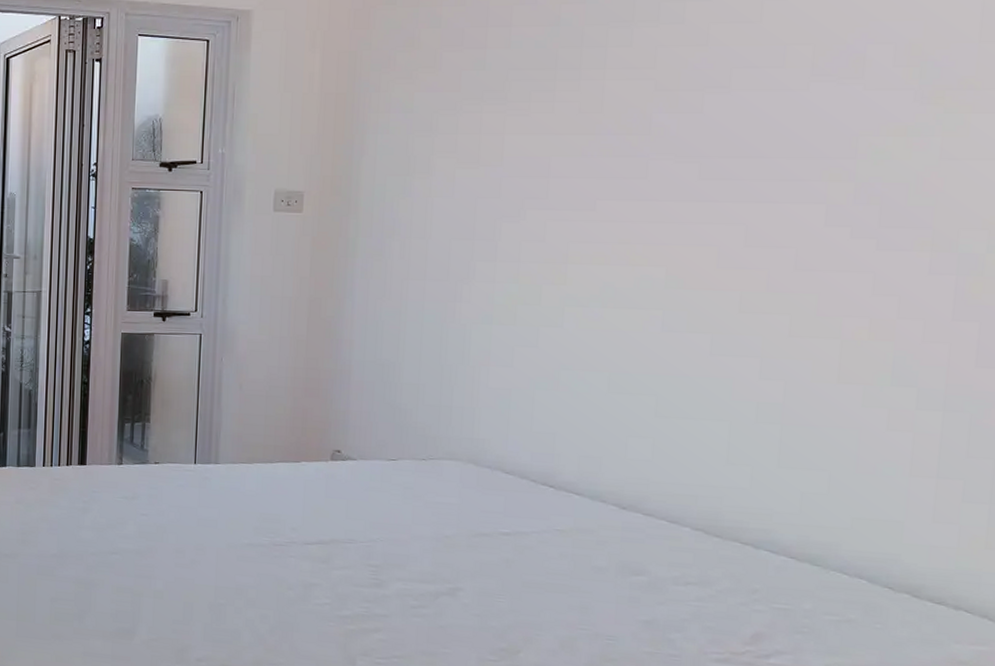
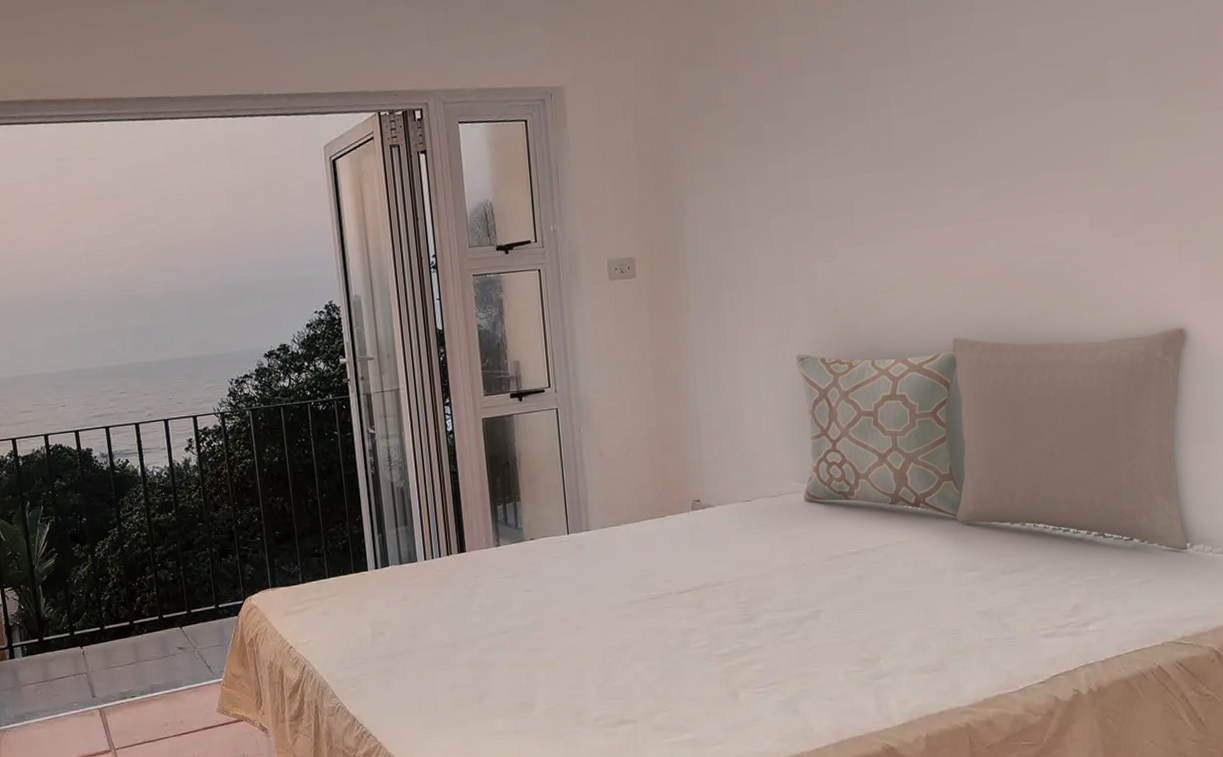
pillow: none [456,315,650,514] -> present [795,350,963,517]
pillow: none [627,322,928,595] -> present [952,328,1189,551]

